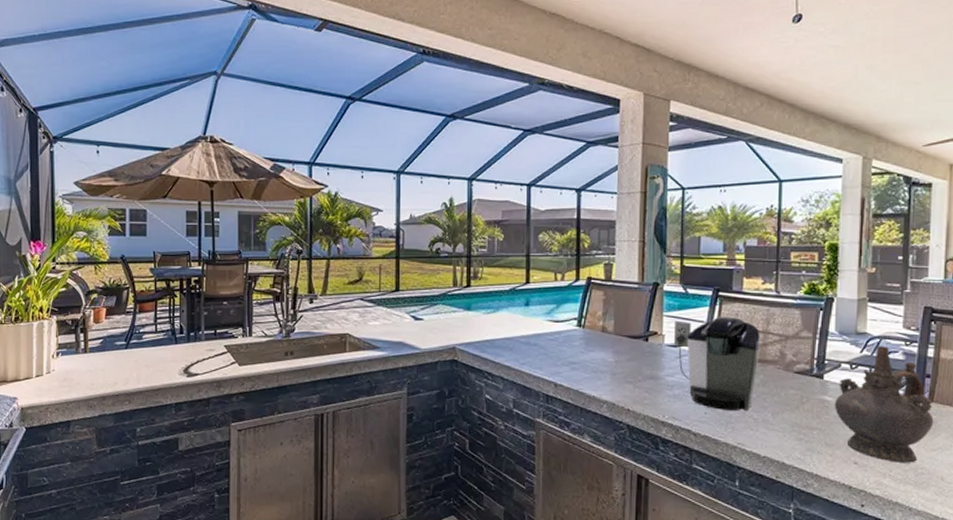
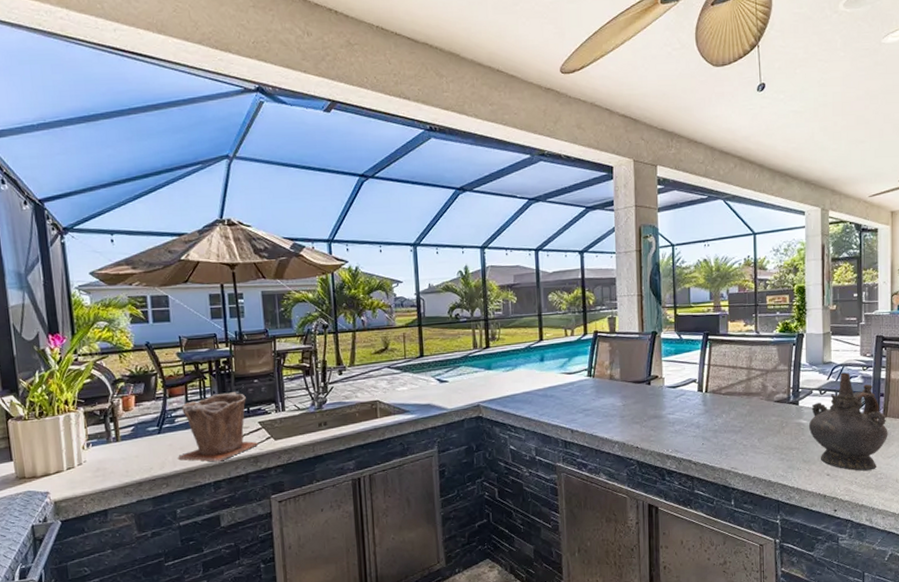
plant pot: none [141,312,223,383] -> present [177,392,259,462]
coffee maker: present [674,316,761,410] -> none [672,356,746,440]

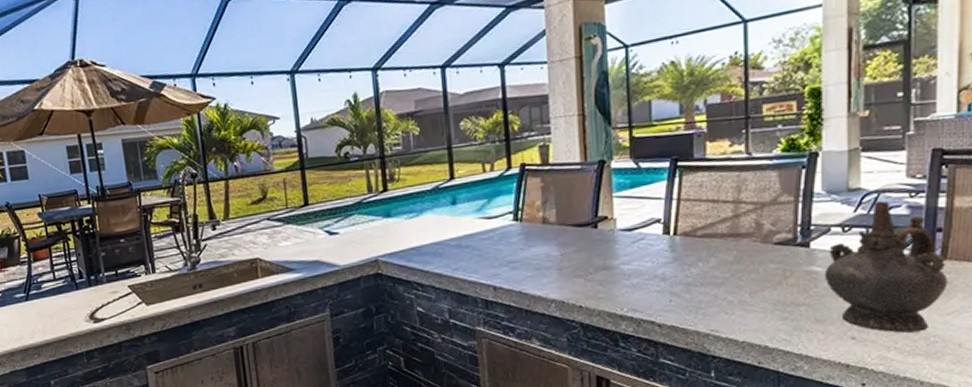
plant pot: present [177,392,259,462] -> none [46,253,130,330]

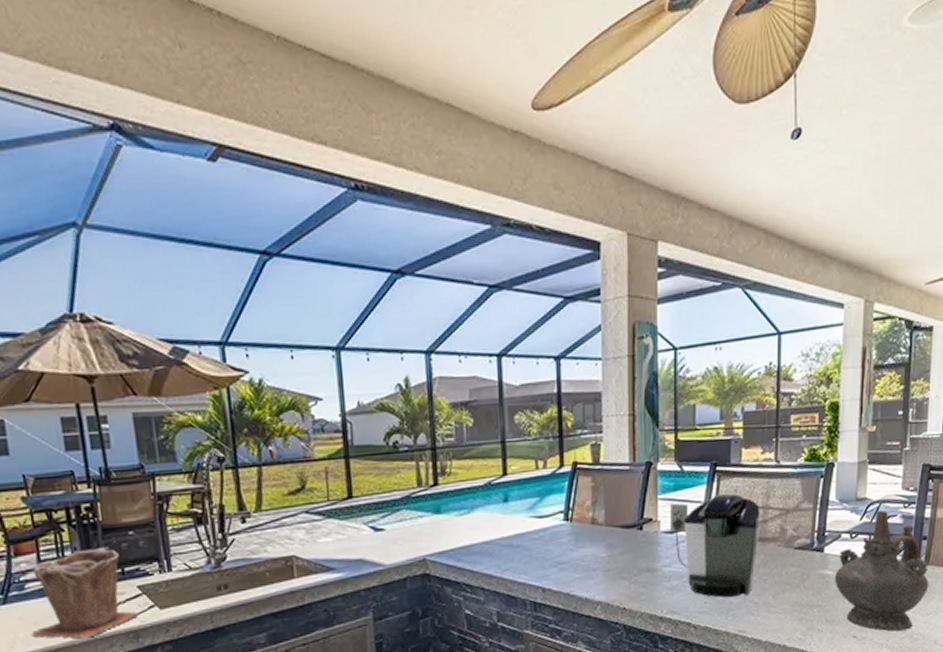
plant pot: none [46,253,130,330] -> present [31,548,139,639]
coffee maker: none [627,188,732,296] -> present [671,493,761,597]

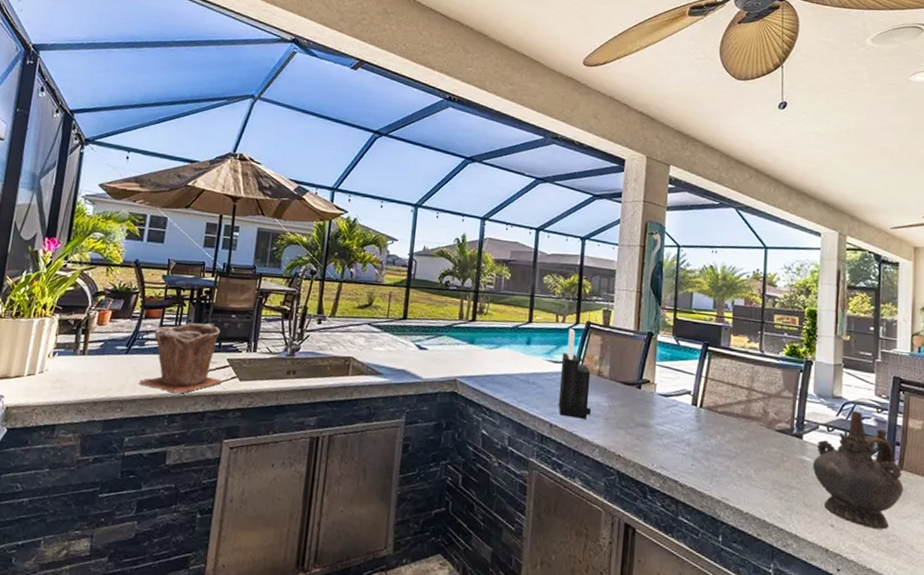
knife block: none [547,473,588,577] -> present [558,328,591,420]
coffee maker: present [671,493,761,597] -> none [665,369,746,465]

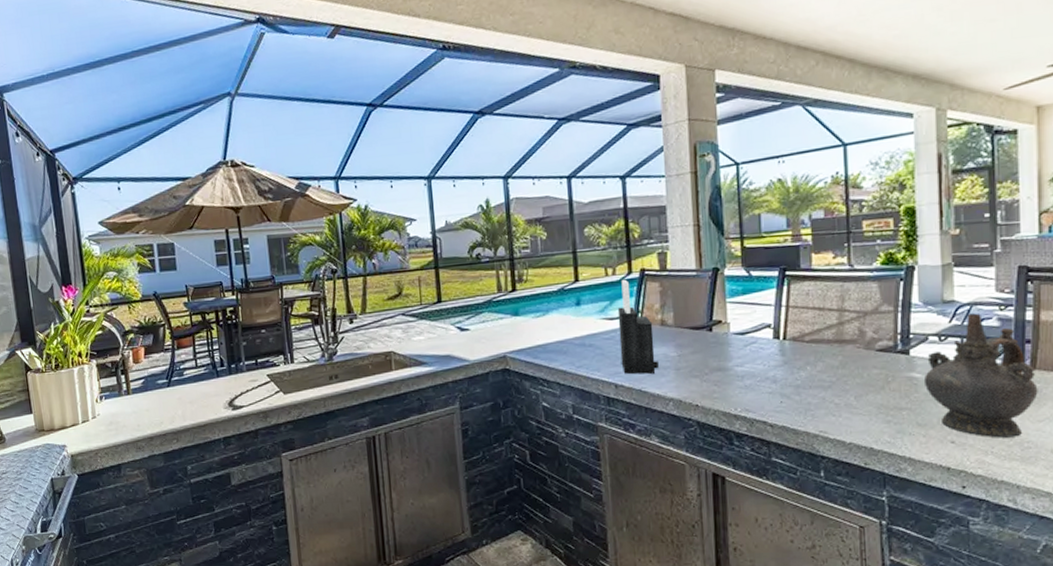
plant pot: present [138,322,223,394] -> none [186,343,268,417]

